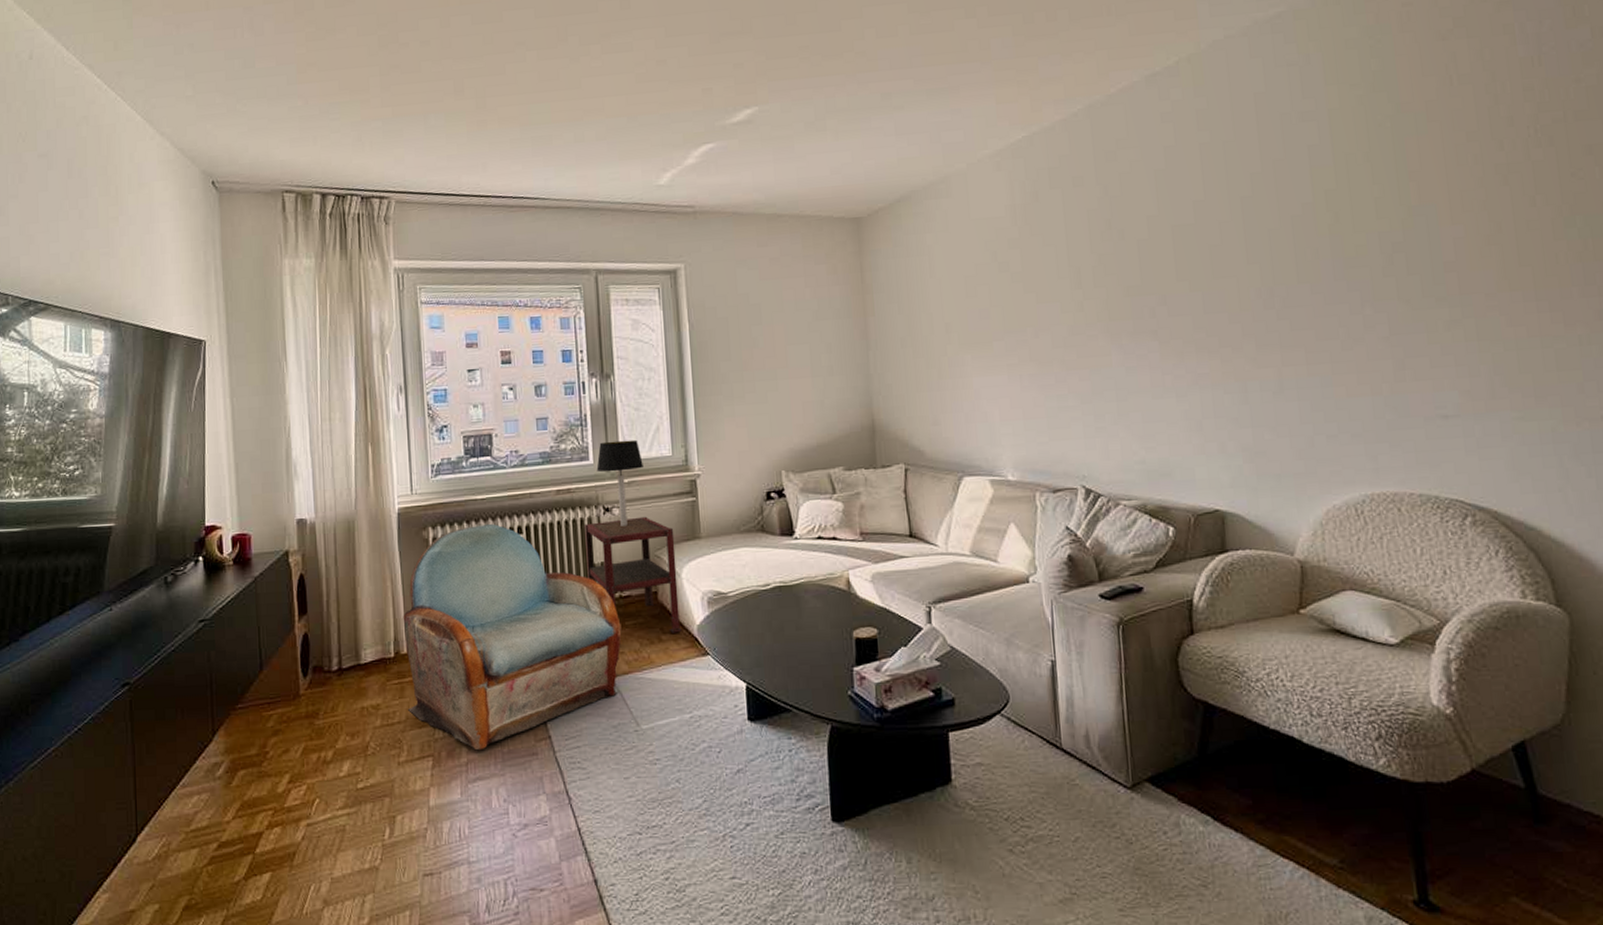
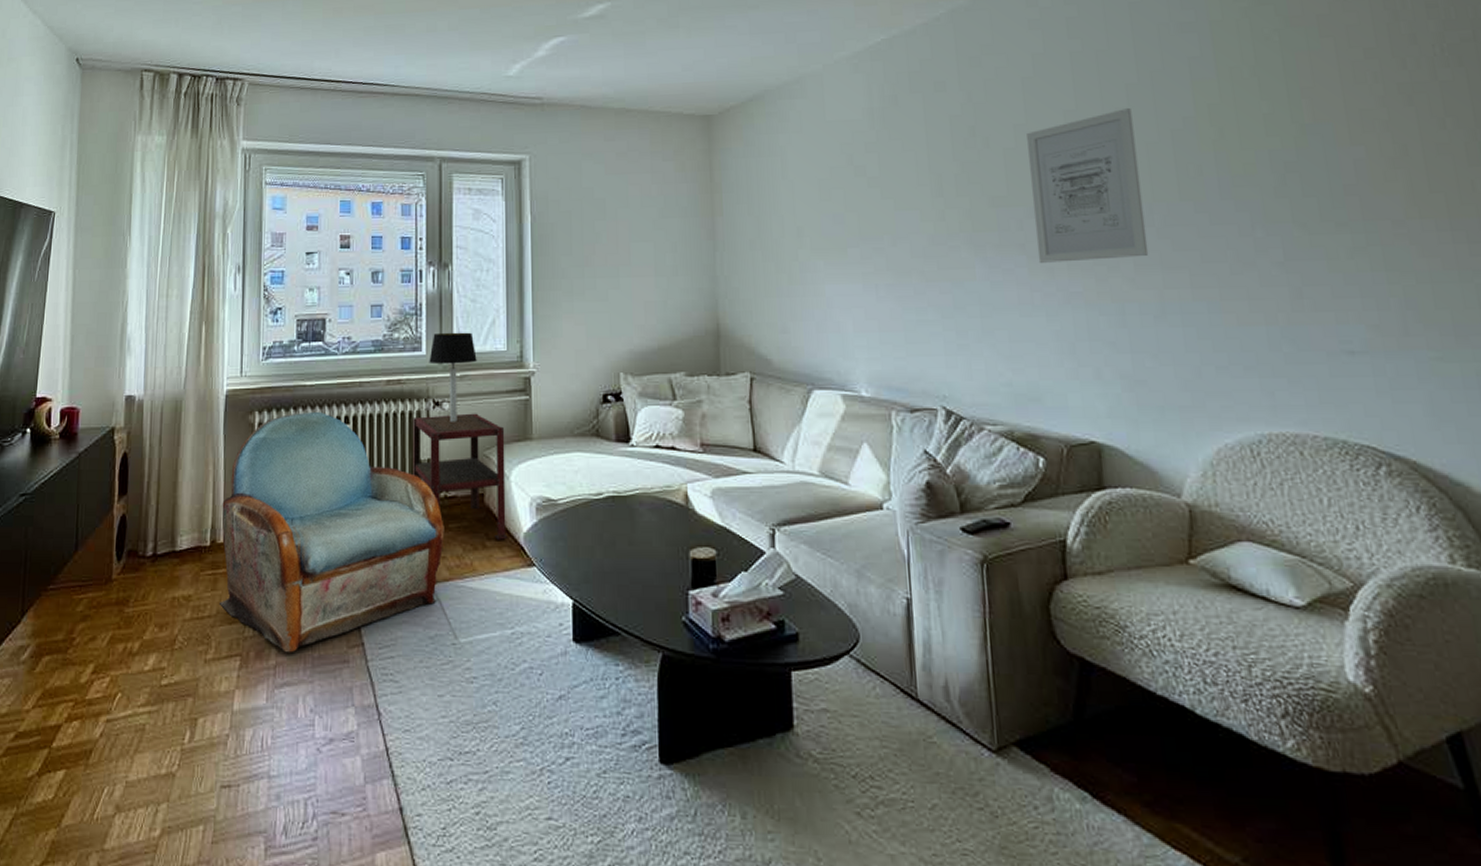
wall art: none [1159,197,1269,348] -> present [1027,108,1149,263]

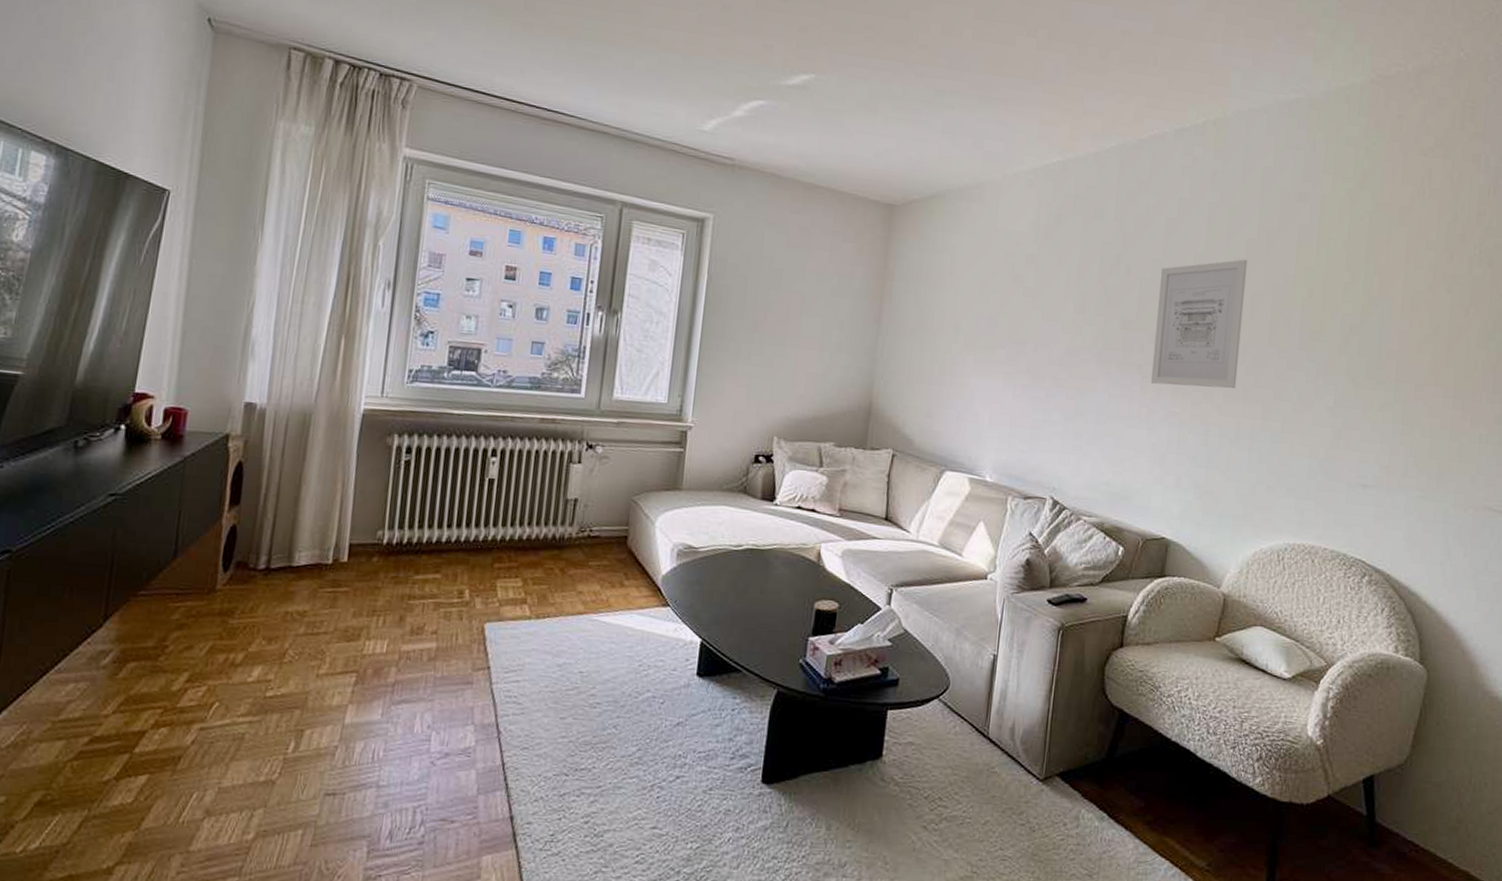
armchair: present [220,411,445,653] -> none [338,440,585,673]
side table: present [413,413,508,540] -> none [558,457,656,580]
table lamp: present [429,332,477,422] -> none [586,377,637,466]

